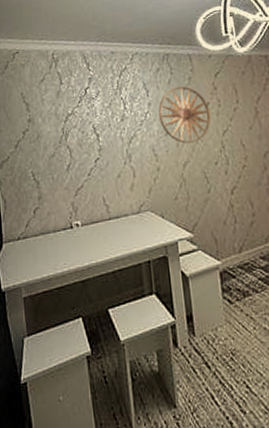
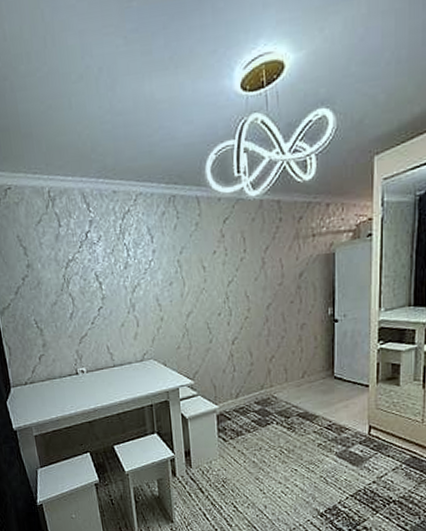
wall art: present [158,86,211,144] -> none [163,232,217,294]

